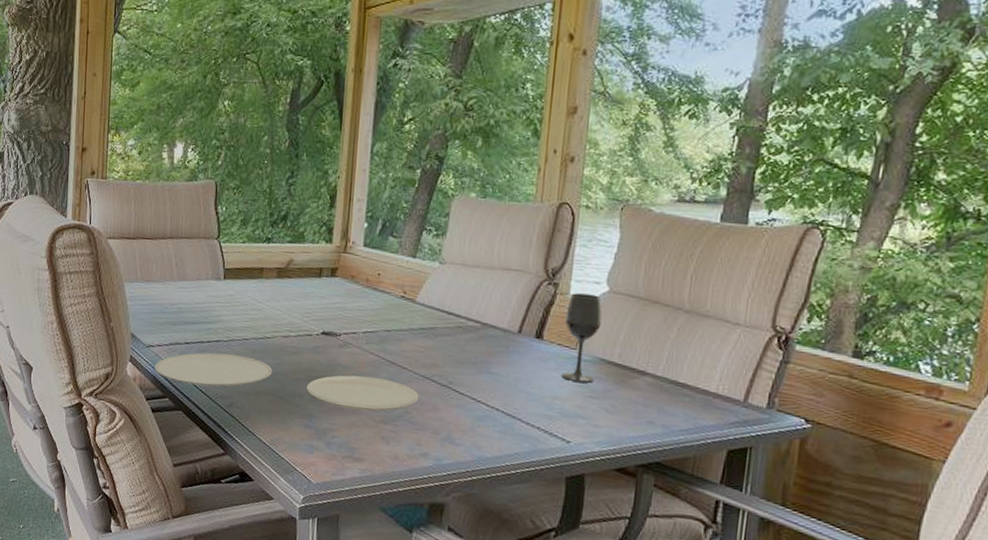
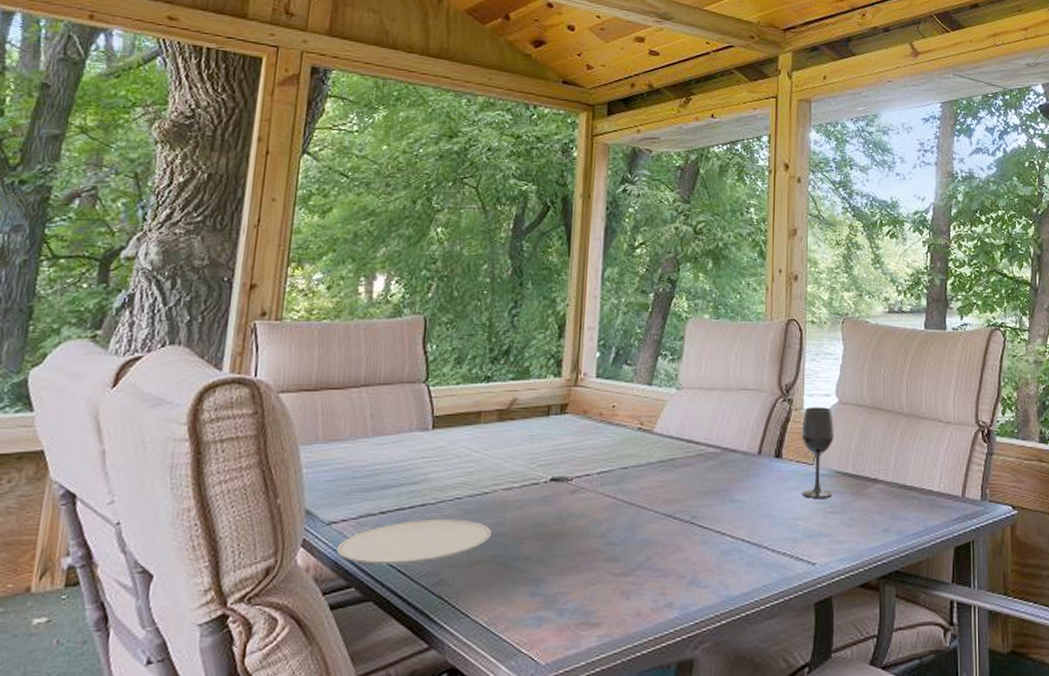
plate: present [306,375,419,412] -> none [532,522,661,565]

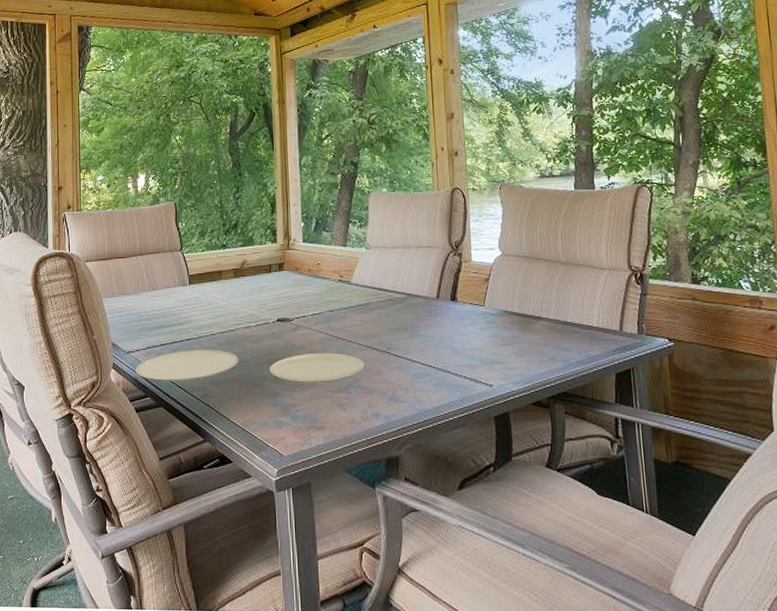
plate: none [532,522,661,565] -> present [269,352,365,384]
wine glass: present [802,407,834,499] -> none [471,259,502,334]

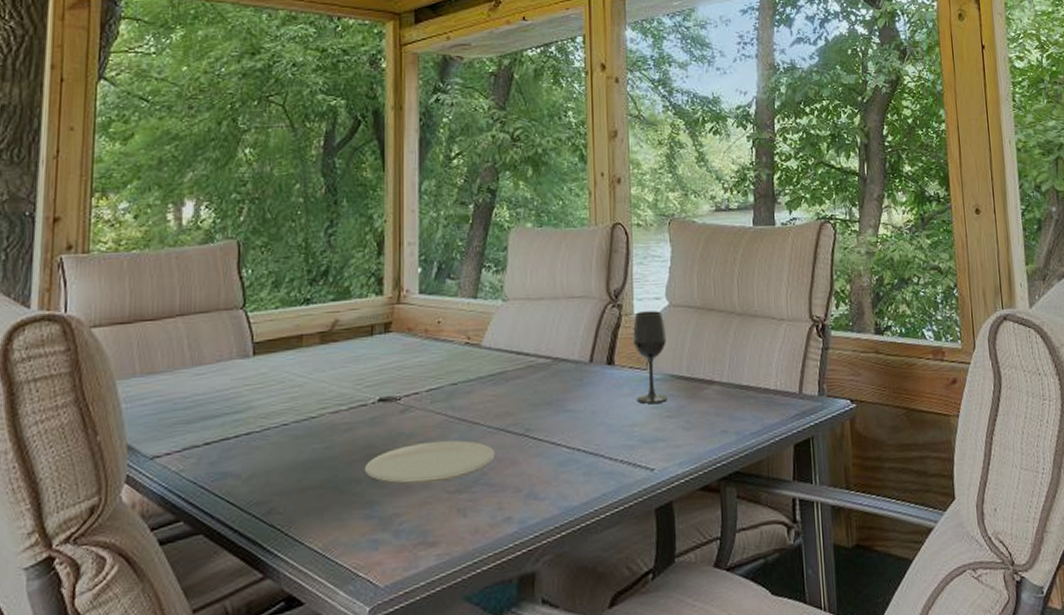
plate: present [136,350,239,382] -> none [163,446,322,498]
wine glass: none [471,259,502,334] -> present [633,311,667,405]

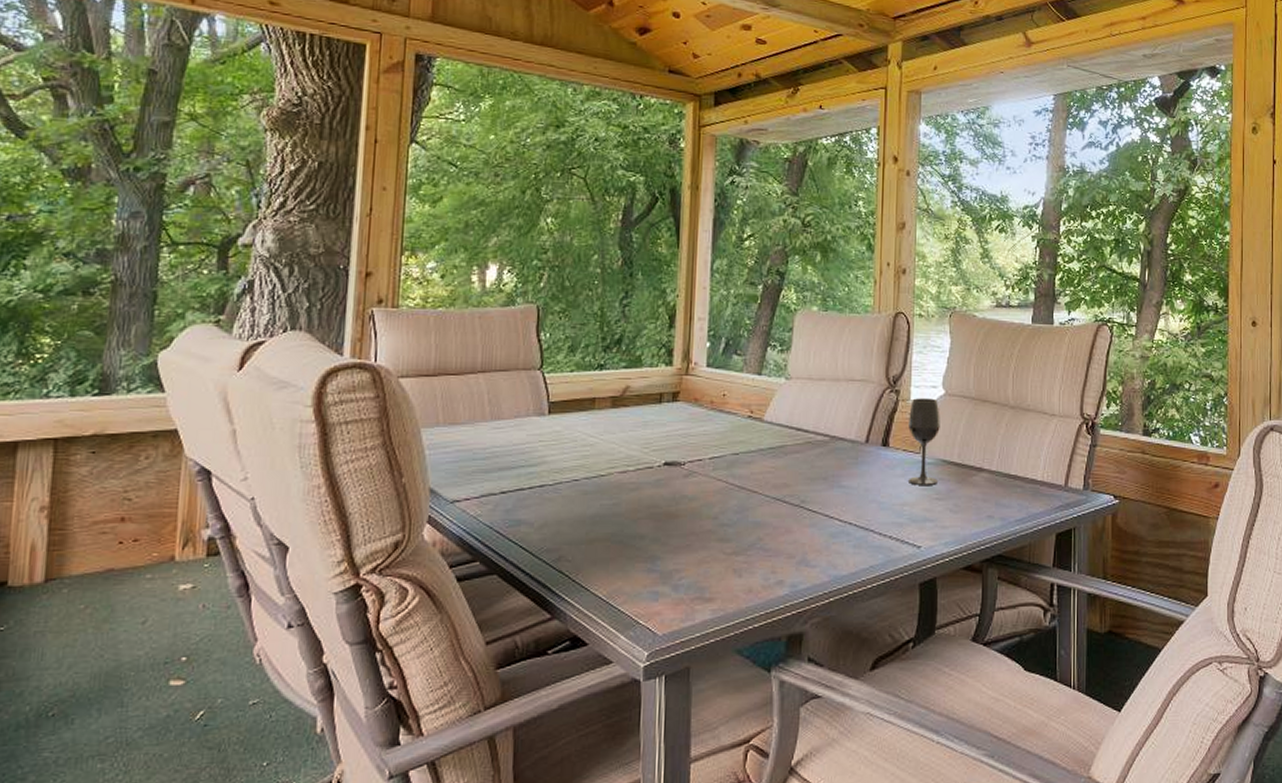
plate: present [364,440,495,485] -> none [648,505,771,544]

